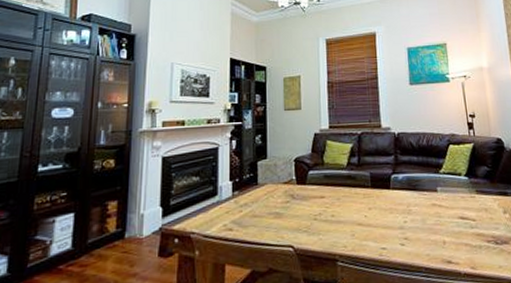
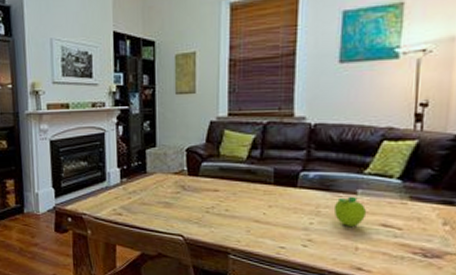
fruit: none [421,193,448,222] -> present [333,196,367,226]

